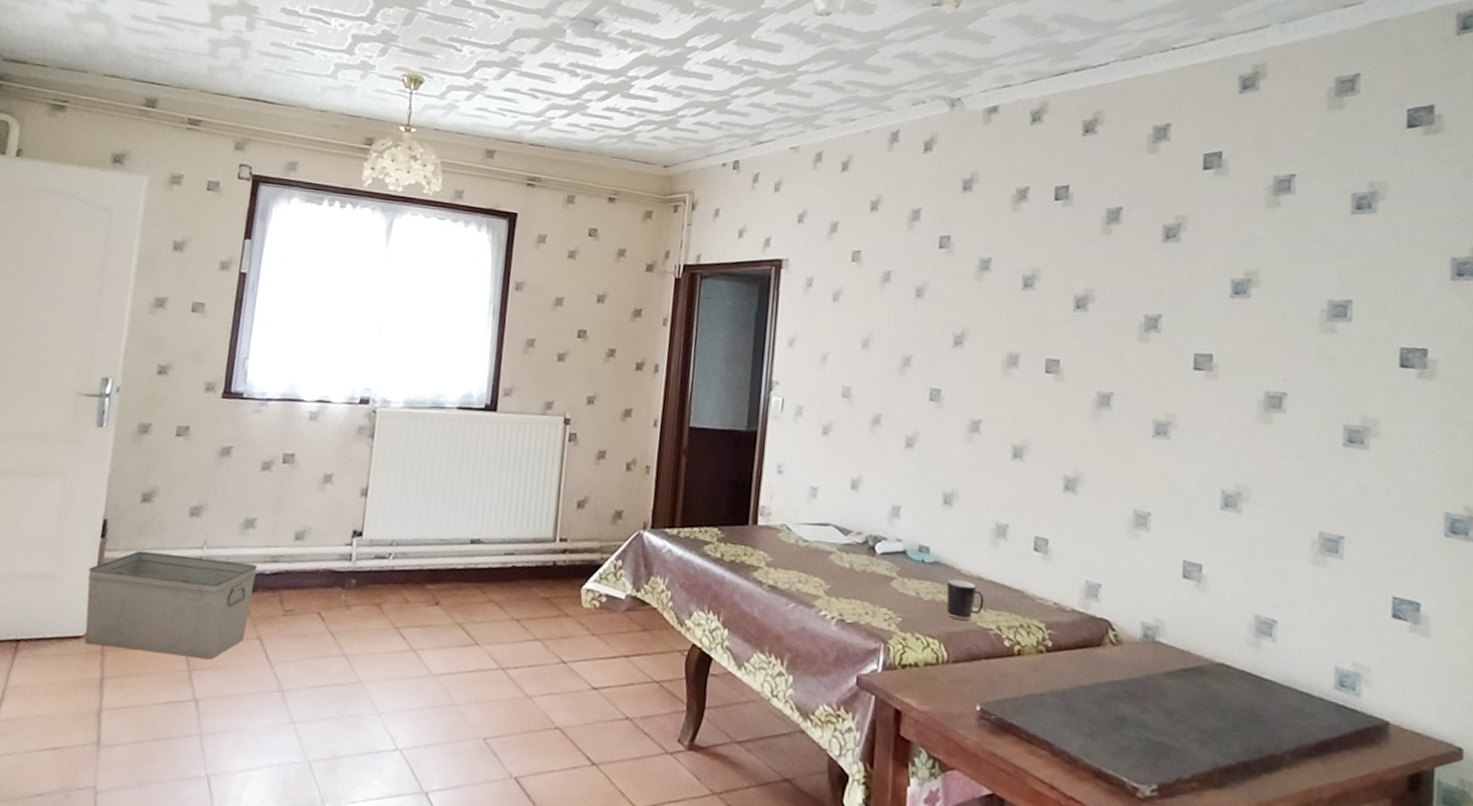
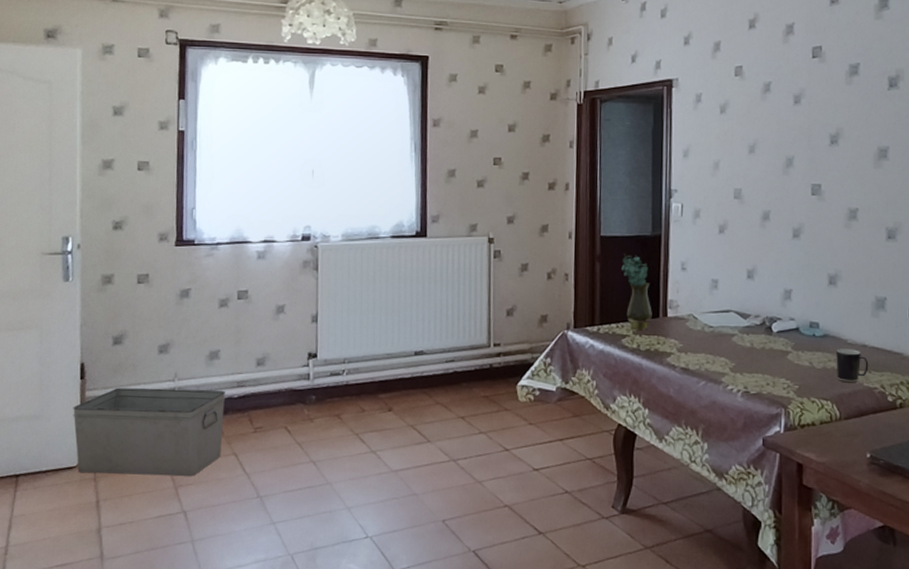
vase: none [710,448,741,538] -> present [621,253,652,330]

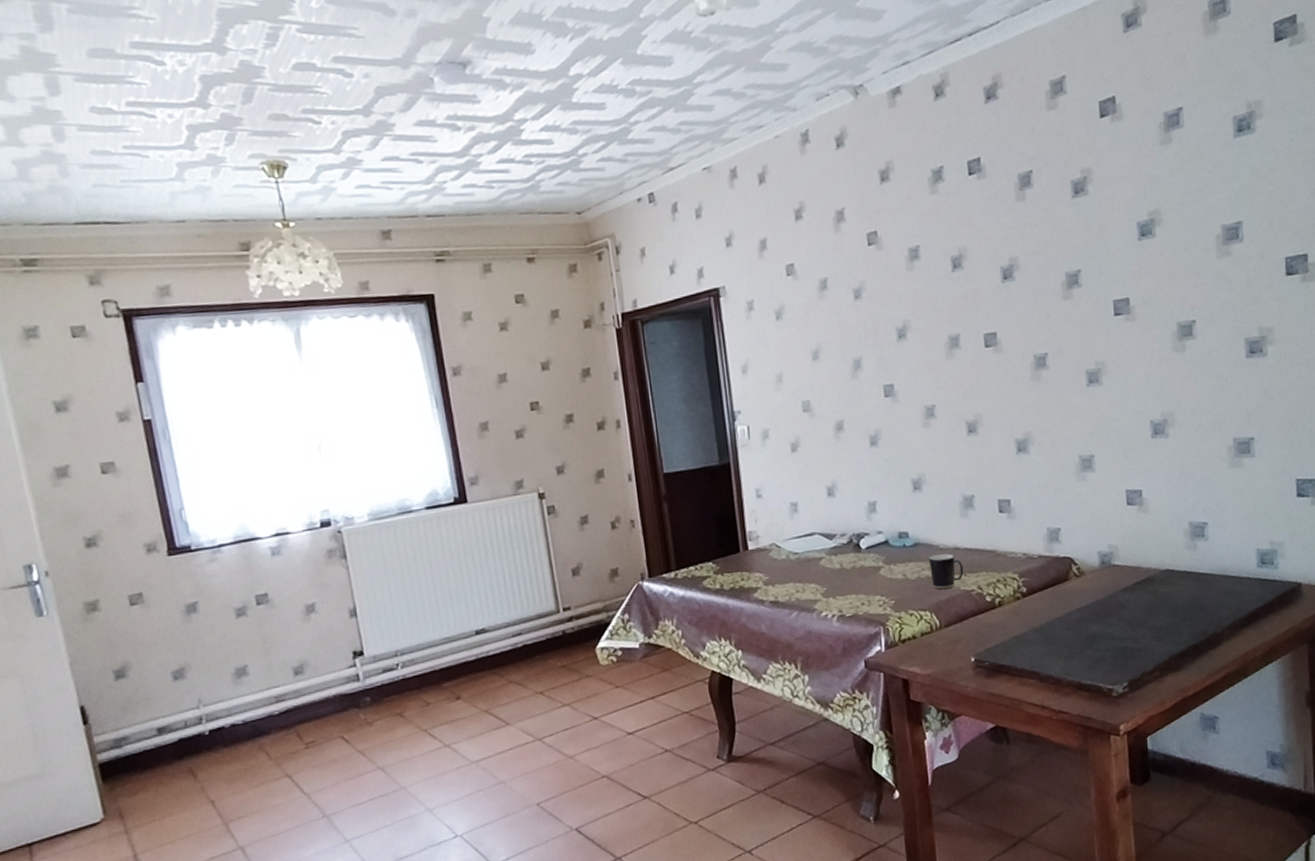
storage bin: present [73,388,226,476] -> none [81,709,272,828]
vase: present [621,253,652,330] -> none [690,488,732,569]

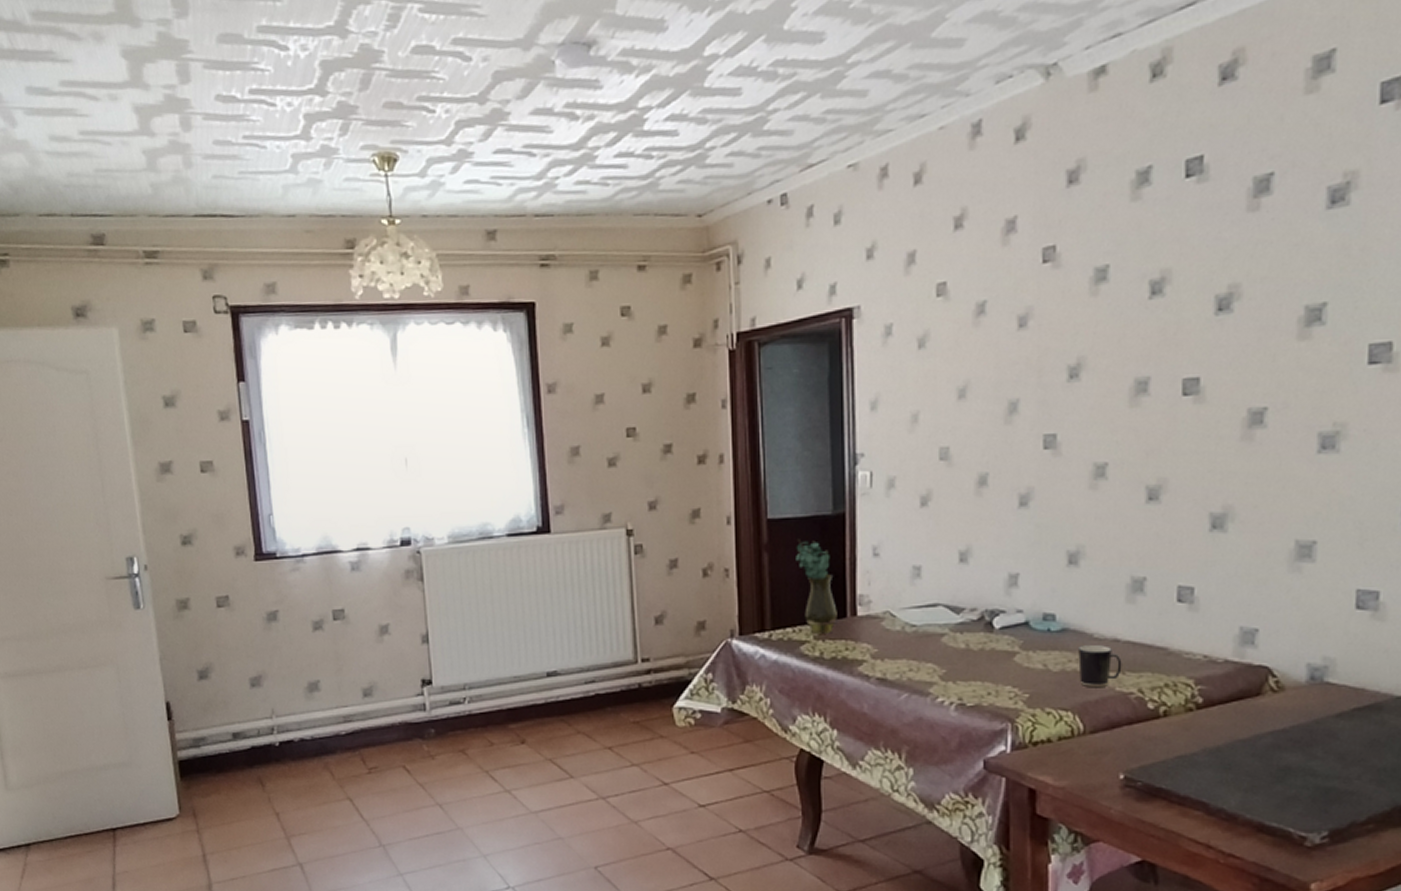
vase: none [690,488,732,569] -> present [796,539,837,634]

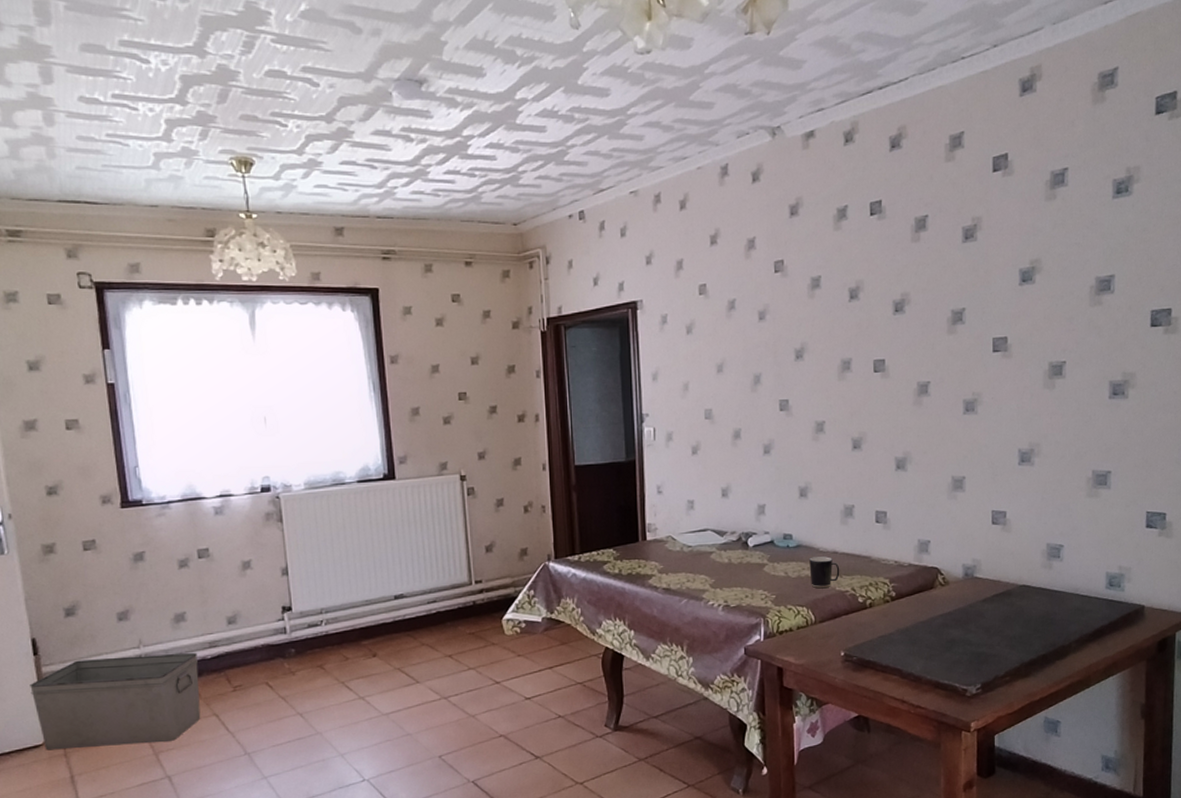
storage bin: none [164,726,334,825] -> present [30,652,201,751]
vase: present [796,539,837,634] -> none [598,481,632,555]

